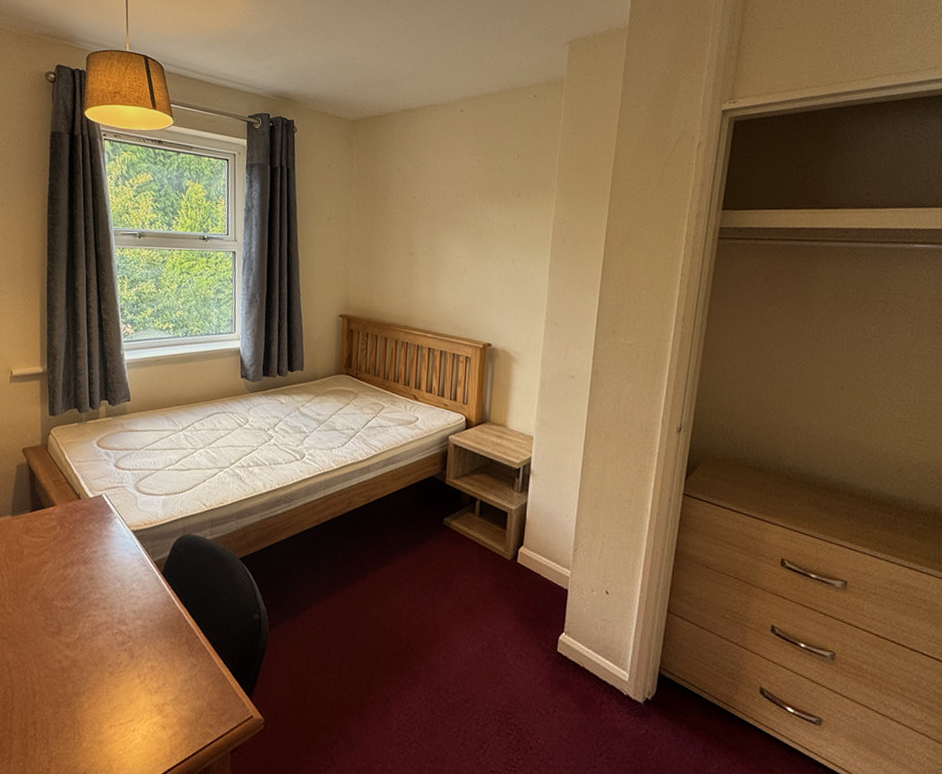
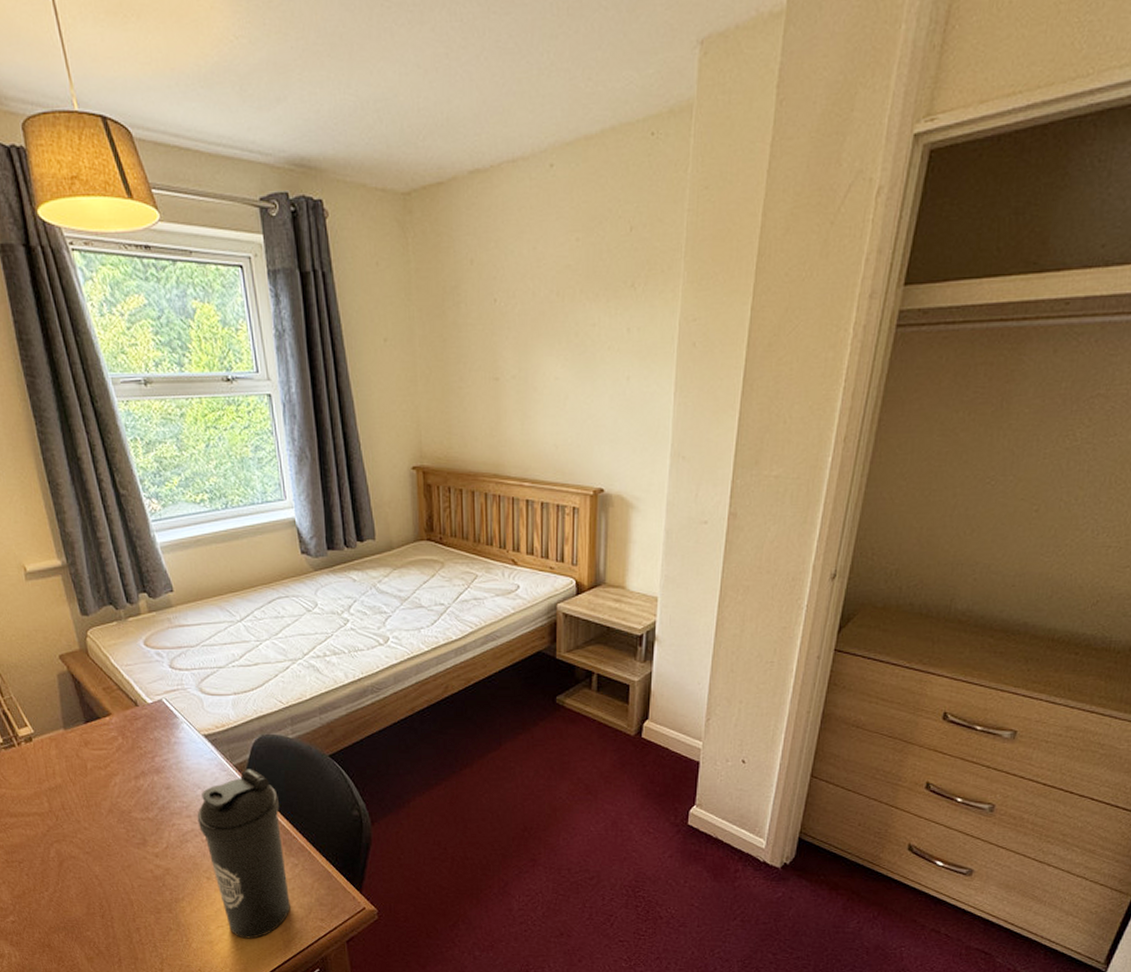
water bottle: none [112,566,189,742] -> present [197,769,290,939]

